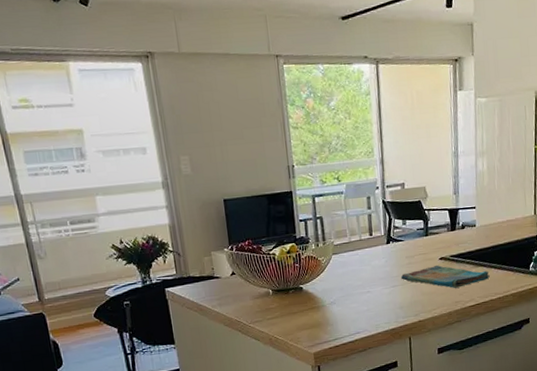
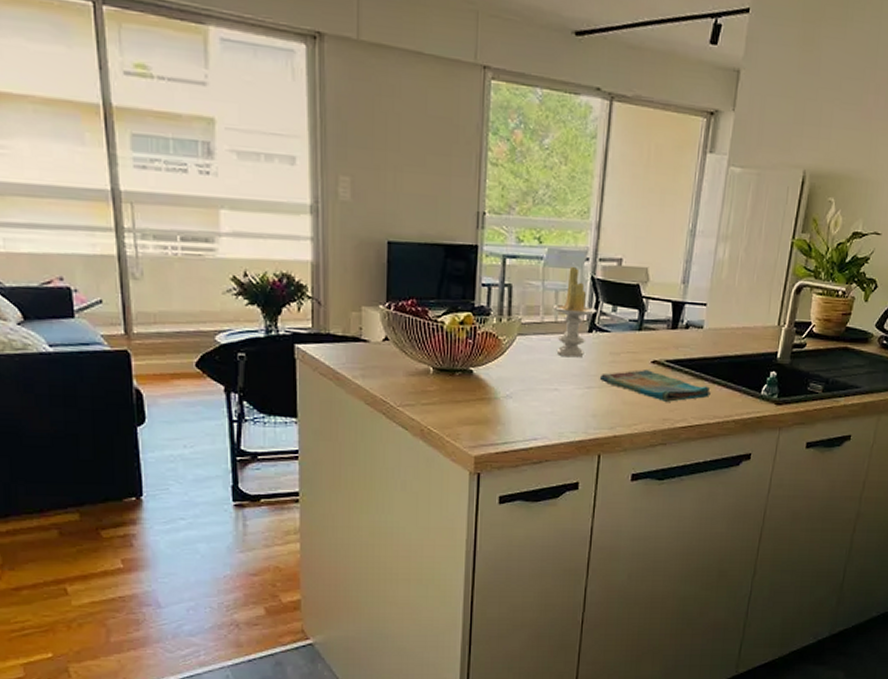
candle: none [356,195,391,266] -> present [552,266,597,358]

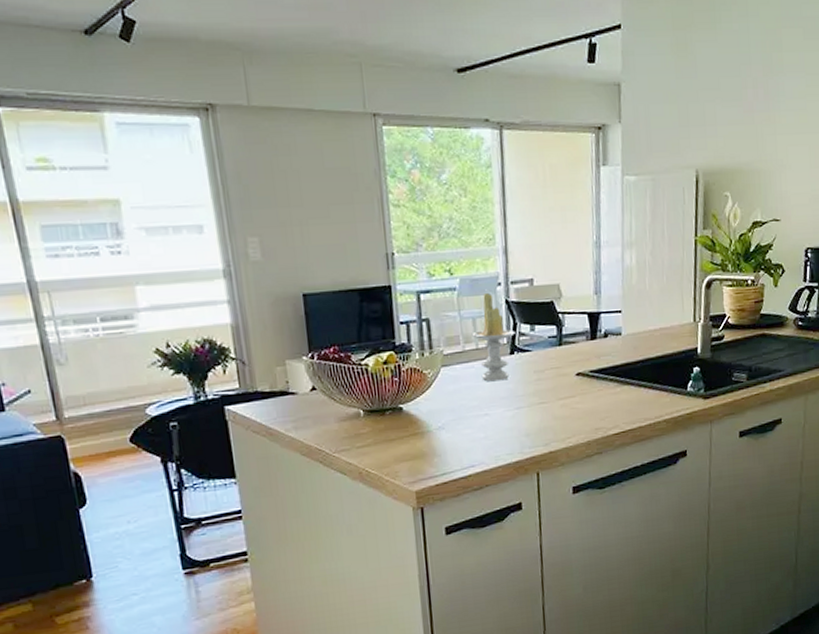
dish towel: present [599,370,711,402] -> none [527,383,638,412]

